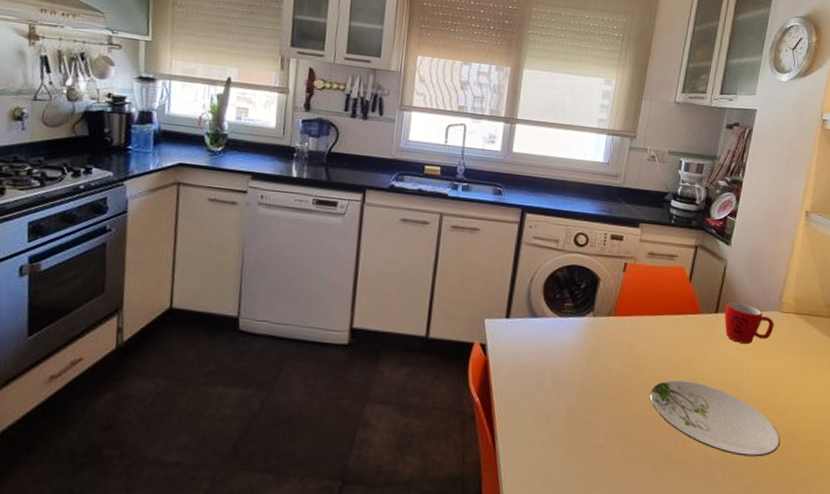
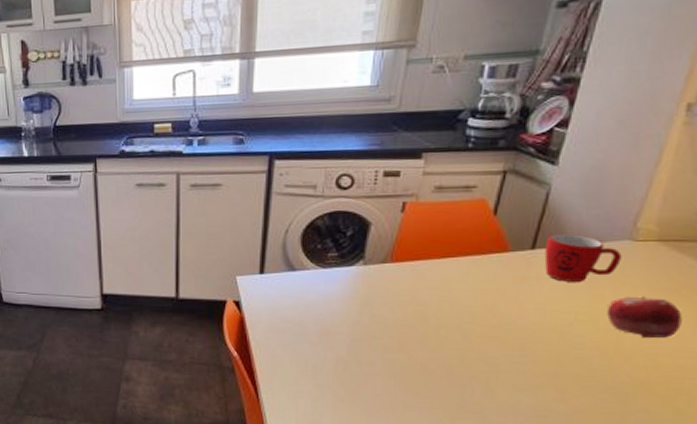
plate: present [649,380,781,457] -> none [438,327,623,407]
fruit: none [767,358,815,395] -> present [607,296,683,338]

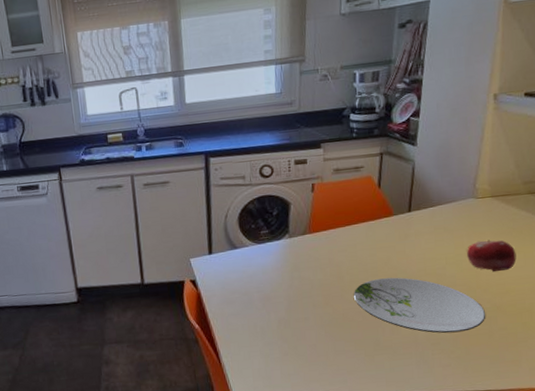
plate: none [438,327,623,407] -> present [353,277,486,333]
mug: present [544,234,622,282] -> none [417,197,470,235]

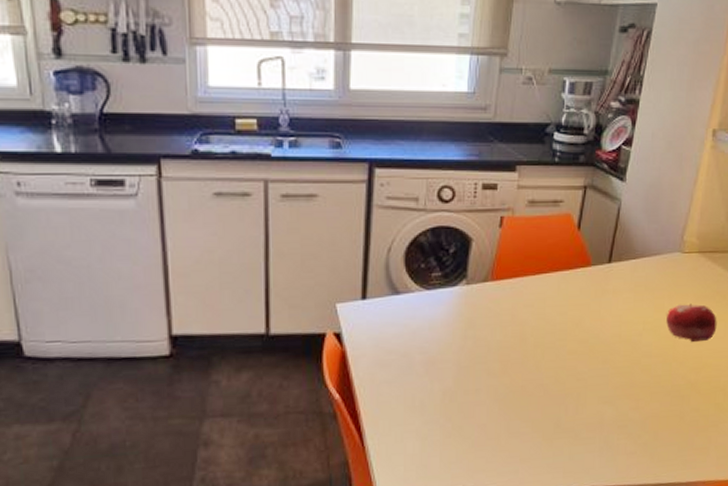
plate: present [353,277,486,333] -> none [536,343,680,414]

